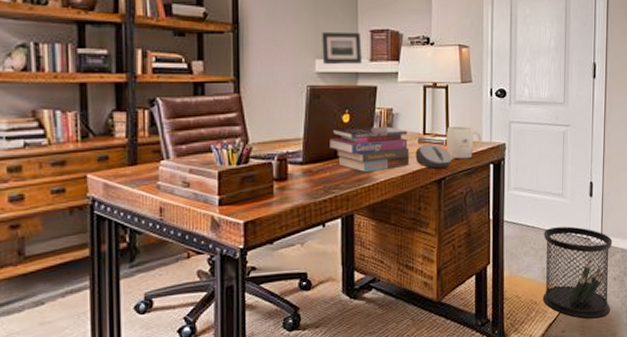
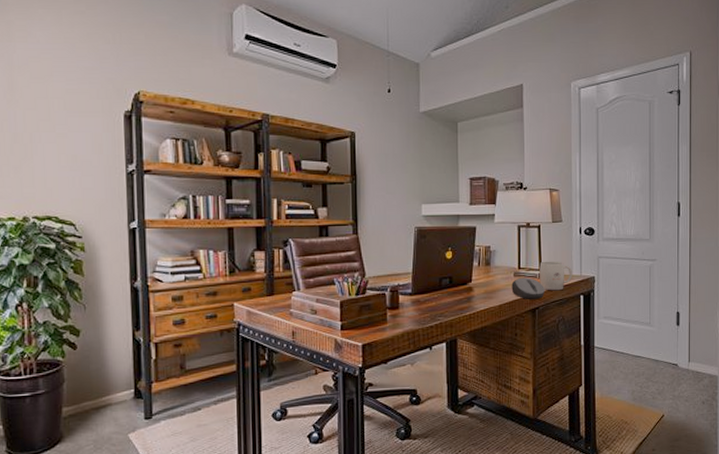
picture frame: present [322,31,362,64] -> none [427,180,462,208]
books: present [330,126,409,173] -> none [435,261,506,303]
pencil holder: present [542,226,613,319] -> none [633,352,701,439]

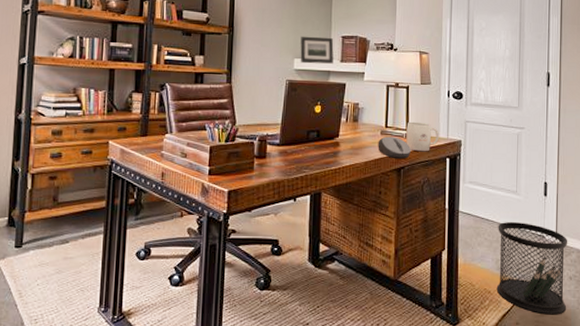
picture frame: none [427,180,462,208] -> present [300,36,334,64]
pencil holder: none [633,352,701,439] -> present [496,221,568,315]

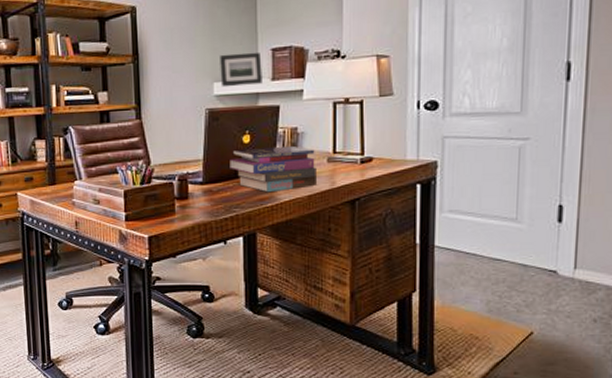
books: none [303,117,372,157] -> present [230,145,316,193]
computer mouse: present [378,136,412,159] -> none [324,163,369,189]
mug: present [406,121,439,152] -> none [361,143,406,179]
pencil holder: present [496,221,568,315] -> none [486,255,593,364]

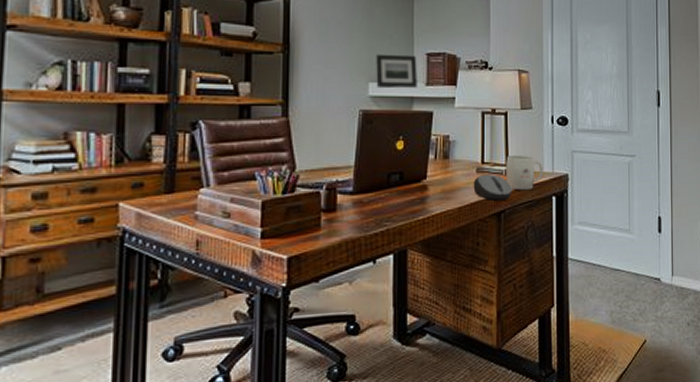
books: present [230,145,316,193] -> none [382,154,466,204]
computer mouse: none [324,163,369,189] -> present [473,174,513,201]
mug: none [361,143,406,179] -> present [506,154,543,191]

